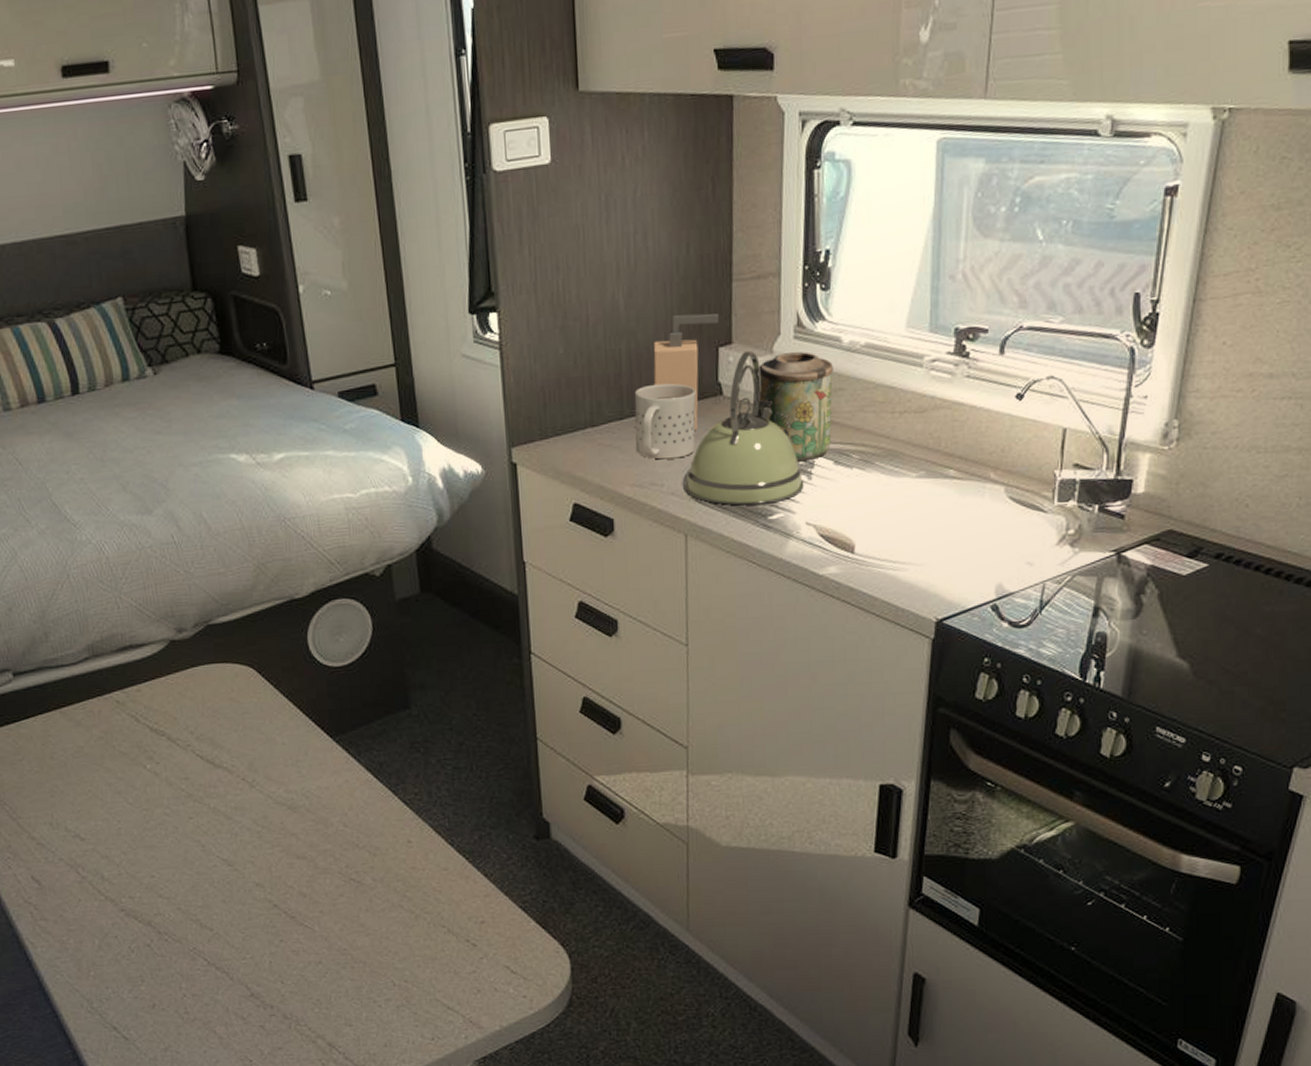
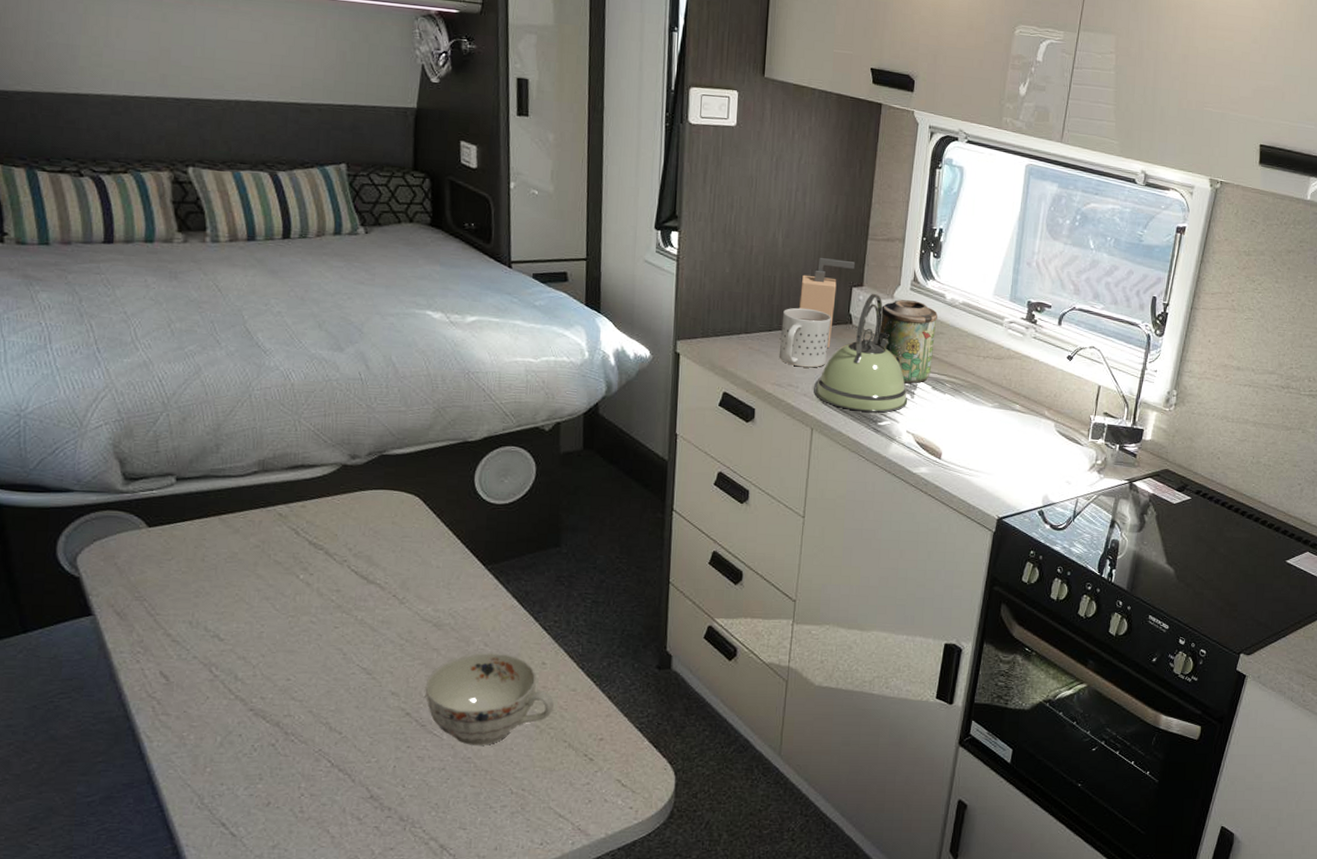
teacup: none [289,833,428,936] -> present [425,652,555,745]

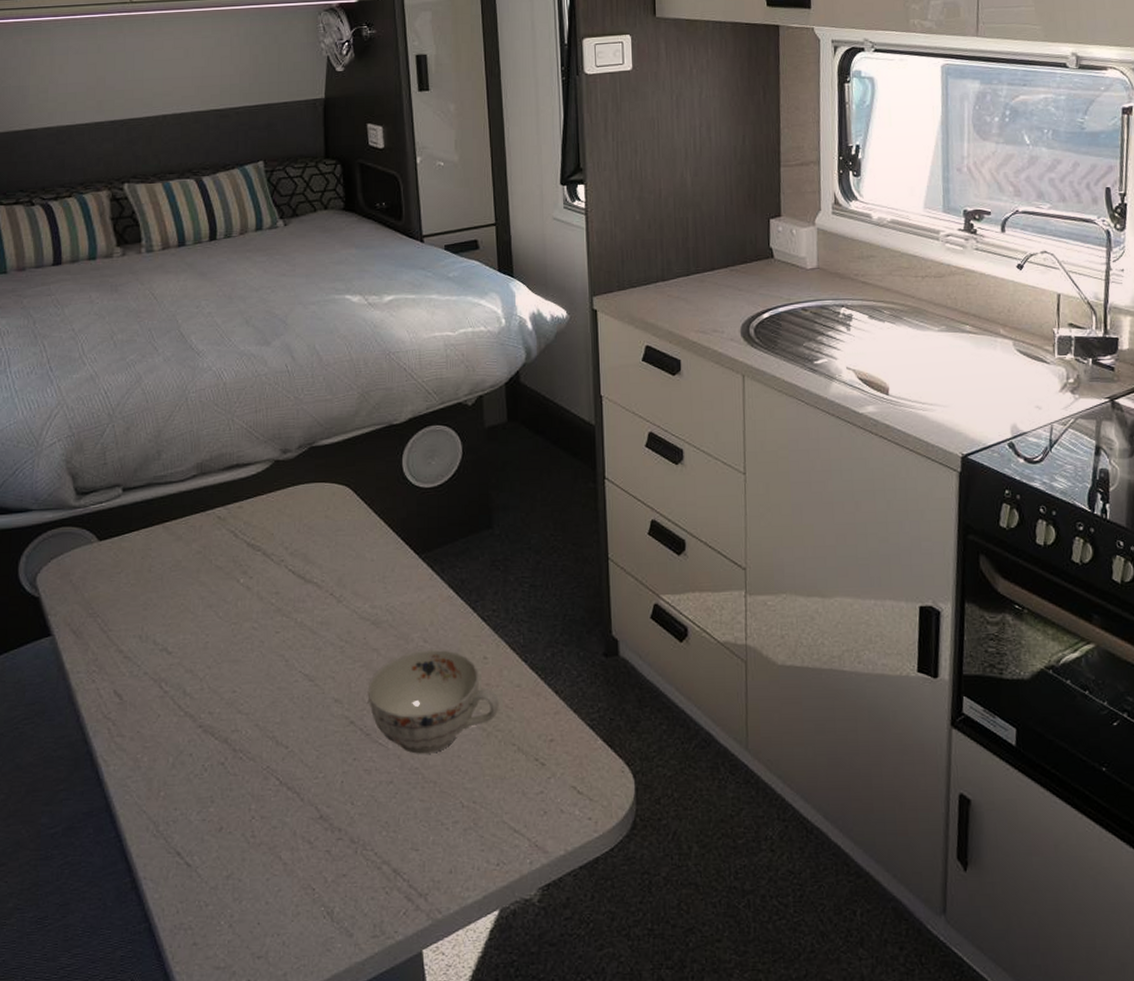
mug: present [779,307,831,368] -> none [699,247,752,310]
soap dispenser: present [799,258,856,348] -> none [715,191,771,286]
kettle: present [815,294,908,413] -> none [742,223,844,351]
canister: present [880,299,938,383] -> none [803,224,866,314]

